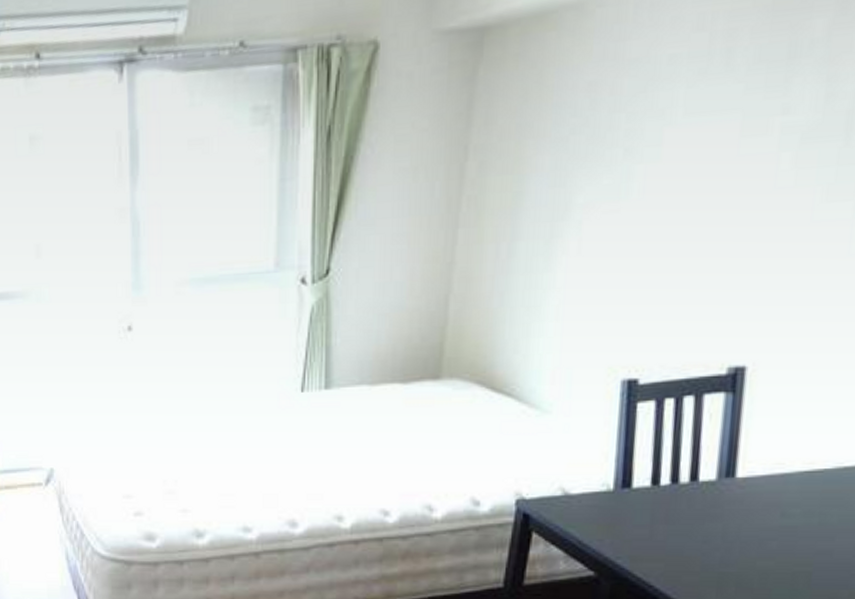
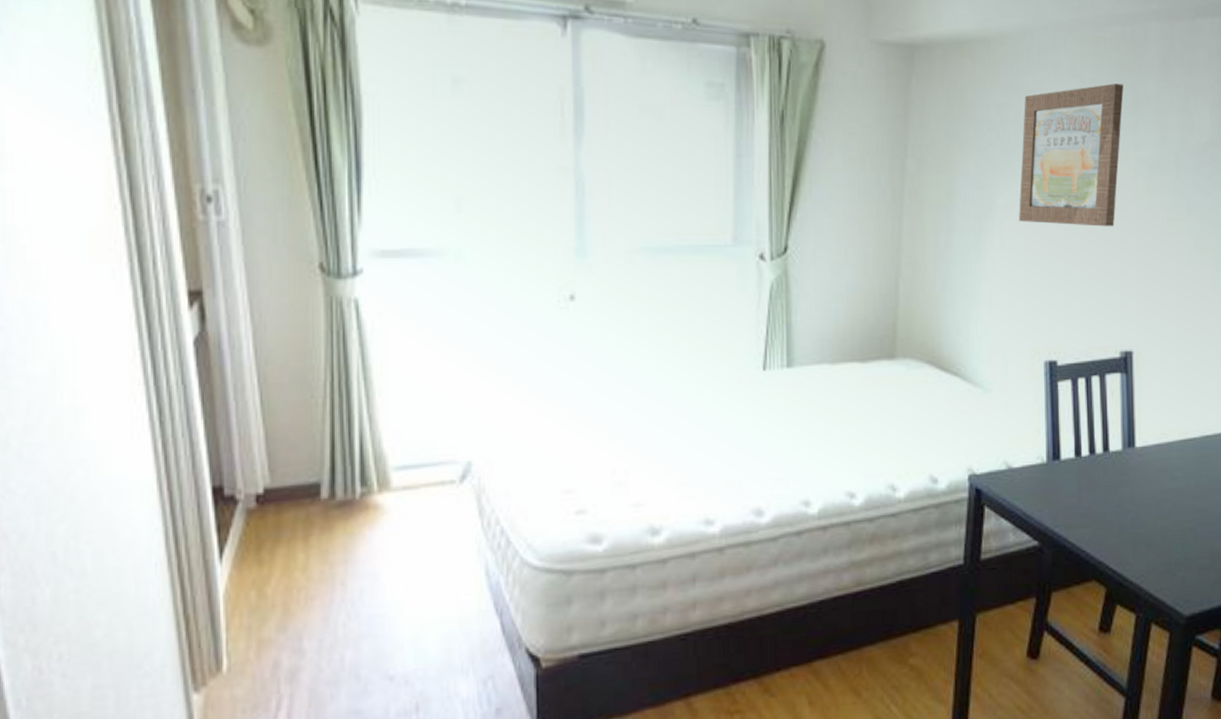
wall art: none [604,29,775,222] -> present [1019,83,1124,227]

